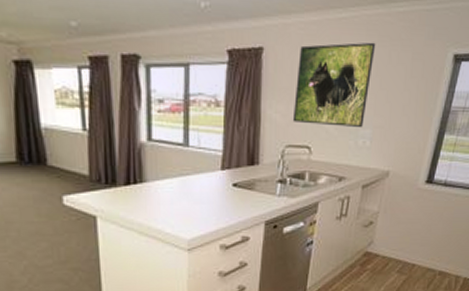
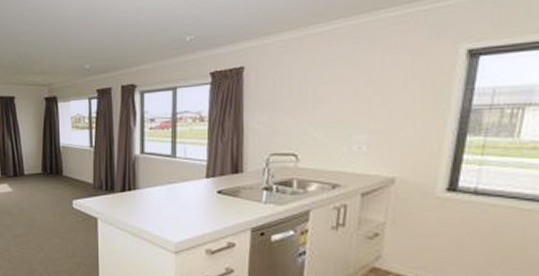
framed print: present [292,42,376,128] -> none [276,49,365,134]

